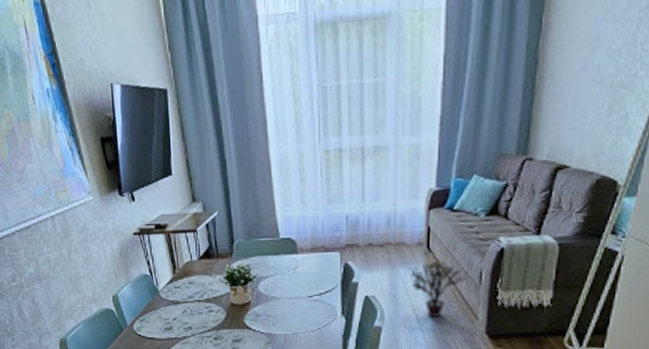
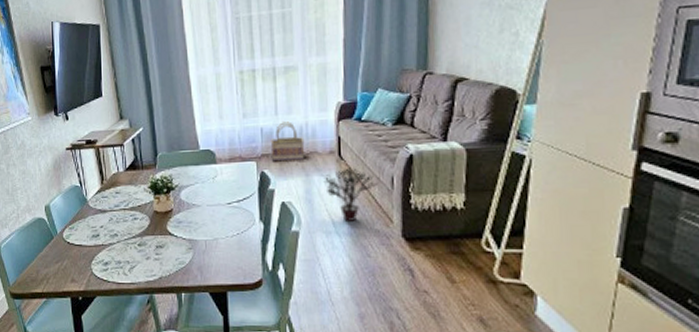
basket: none [355,209,392,253] -> present [270,121,305,162]

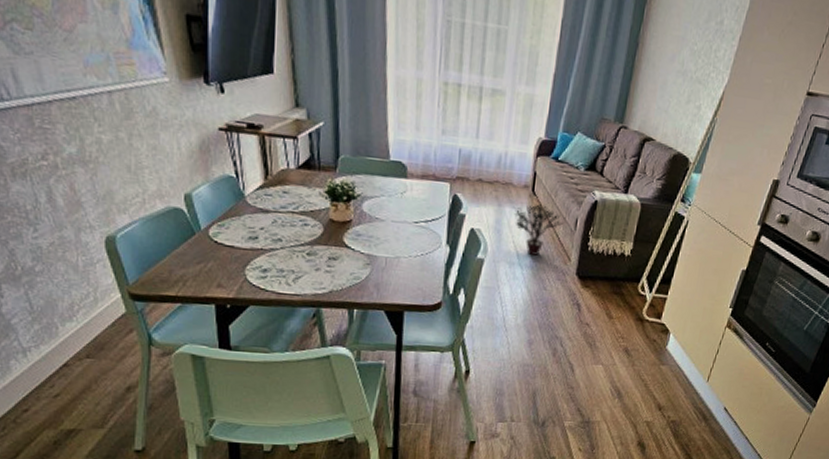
basket: present [270,121,305,162] -> none [466,147,502,189]

